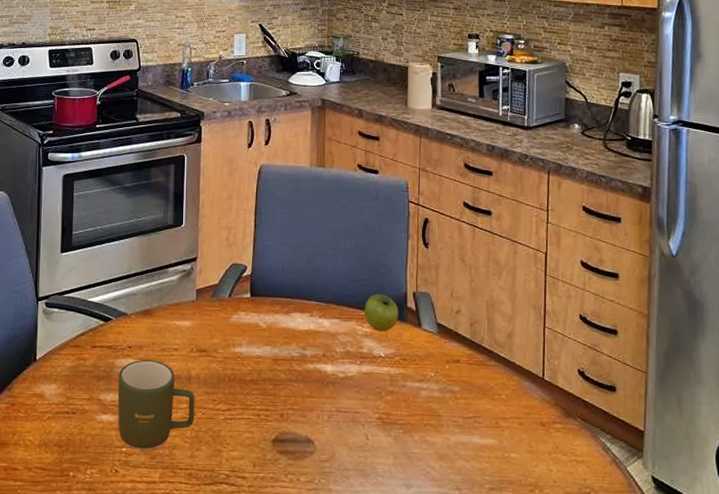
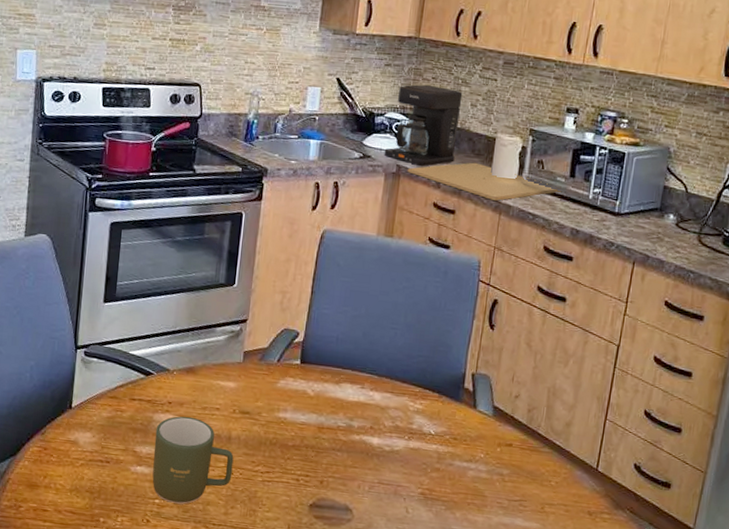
coffee maker: none [308,23,374,98] -> present [384,84,463,166]
cutting board: none [331,91,474,125] -> present [407,162,562,201]
fruit: present [364,293,399,331] -> none [418,371,455,410]

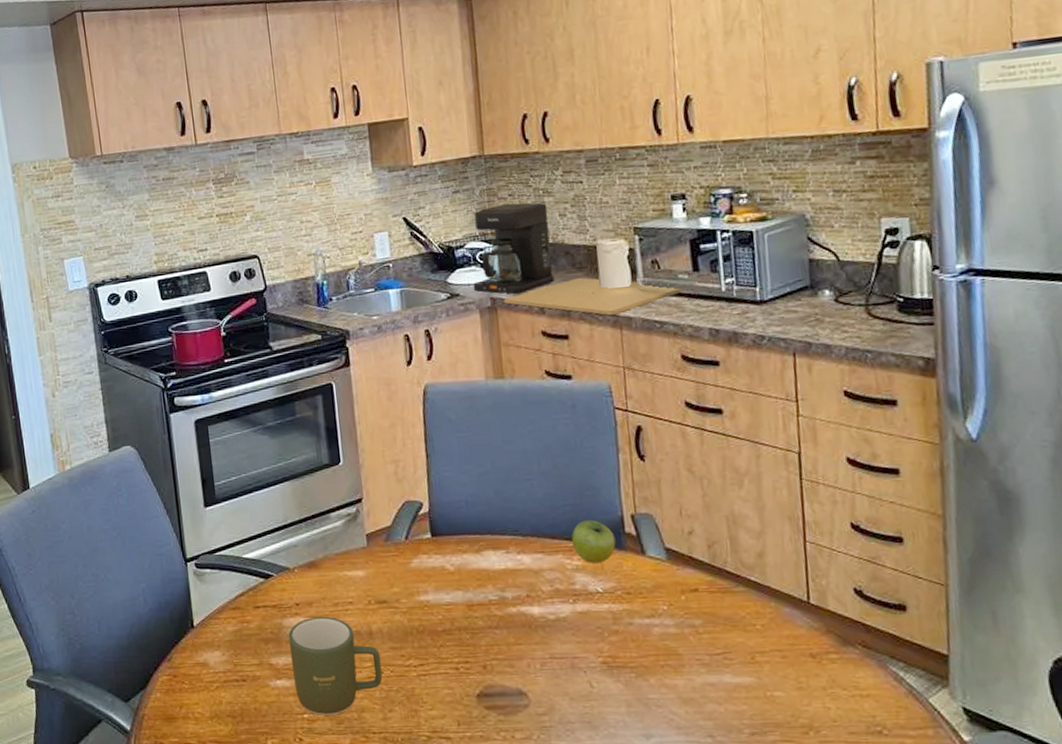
fruit: none [418,371,455,410] -> present [571,519,616,563]

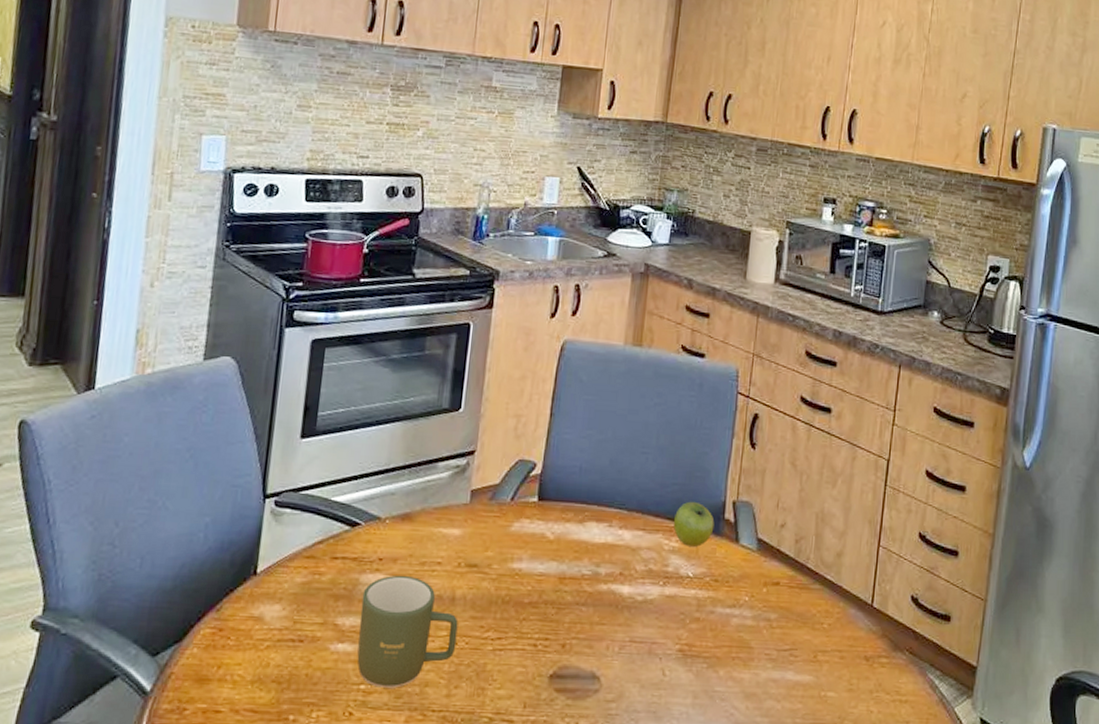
coffee maker: present [473,202,555,294] -> none [630,173,714,264]
cutting board: present [503,277,688,316] -> none [656,259,823,302]

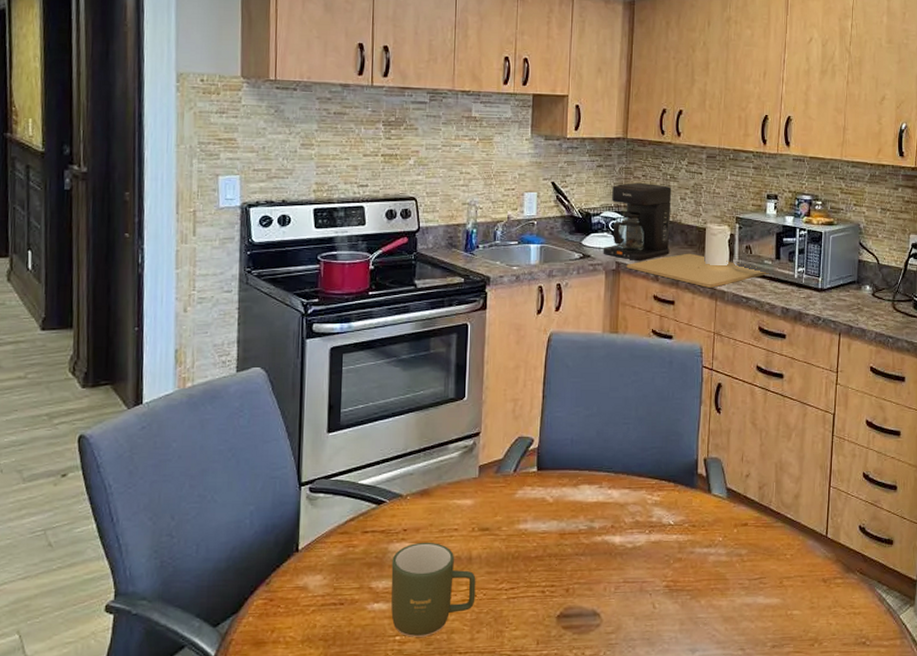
coffee maker: none [630,173,714,264] -> present [603,182,672,261]
cutting board: none [656,259,823,302] -> present [626,253,770,288]
fruit: present [673,501,715,547] -> none [654,461,689,499]

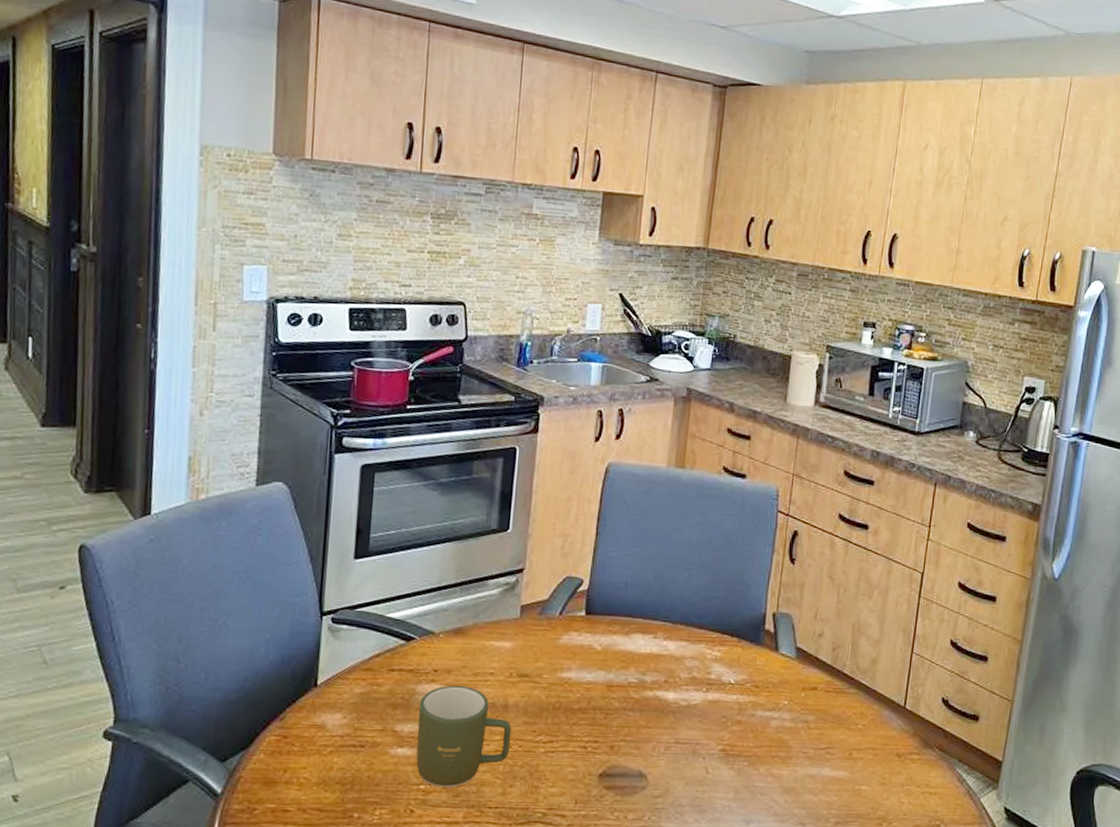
coffee maker: present [603,182,672,261] -> none [673,299,756,389]
cutting board: present [626,253,770,288] -> none [698,383,861,424]

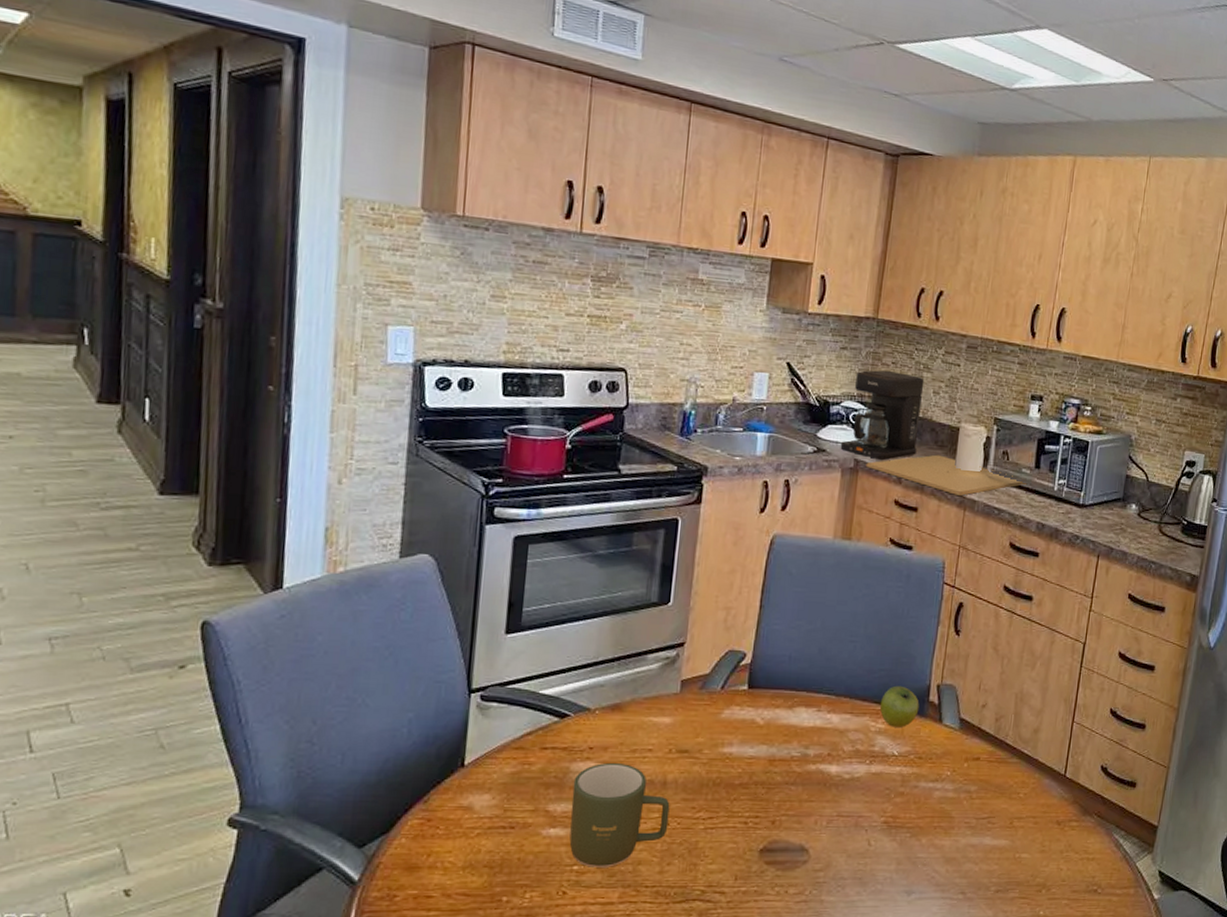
coffee maker: none [673,299,756,389] -> present [840,370,924,460]
cutting board: none [698,383,861,424] -> present [866,454,1028,496]
fruit: none [715,613,755,656] -> present [879,685,920,727]

